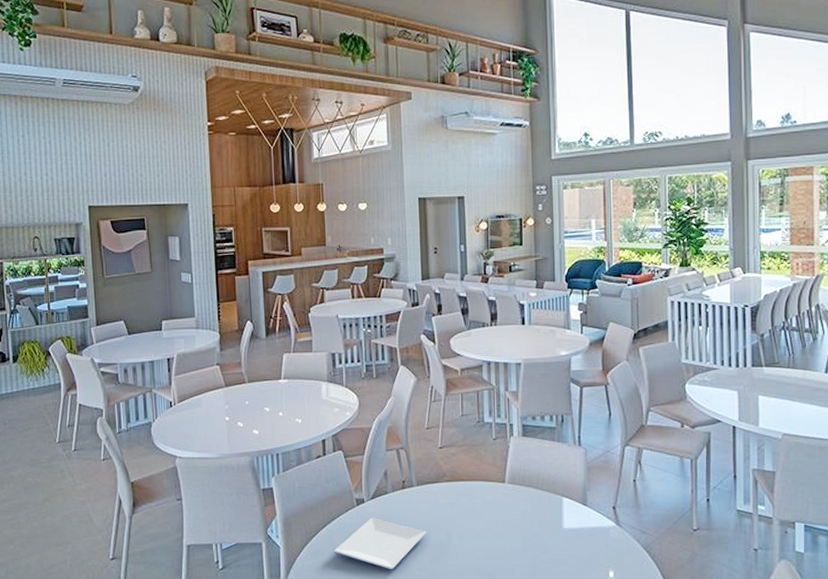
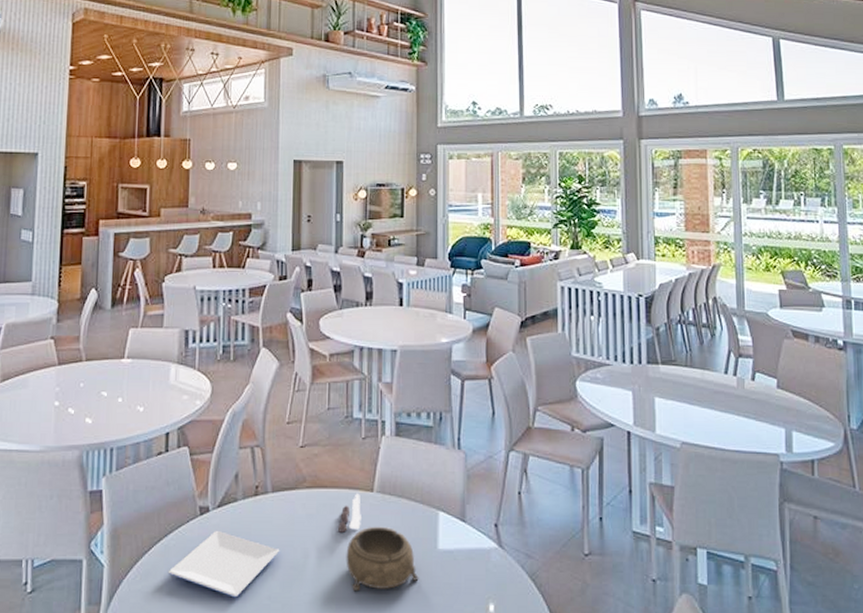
salt and pepper shaker set: none [476,484,496,517] -> present [338,492,363,533]
decorative bowl: none [483,511,547,563] -> present [346,526,419,592]

